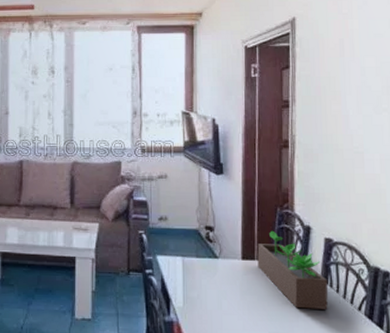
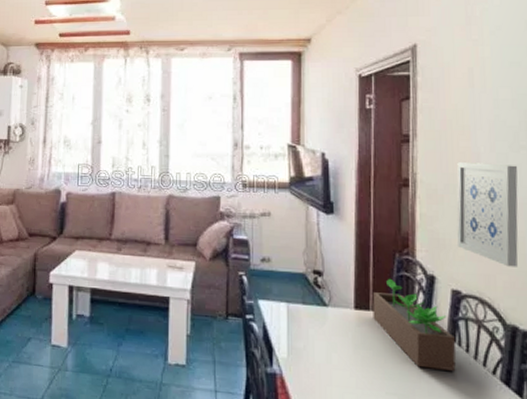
wall art: none [329,124,381,216] -> present [456,162,518,267]

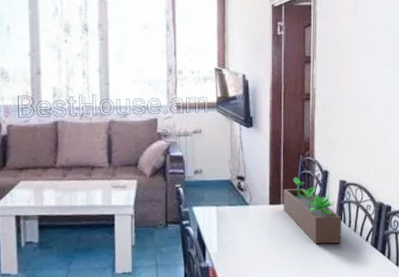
wall art: present [456,162,518,267] -> none [344,77,386,158]

